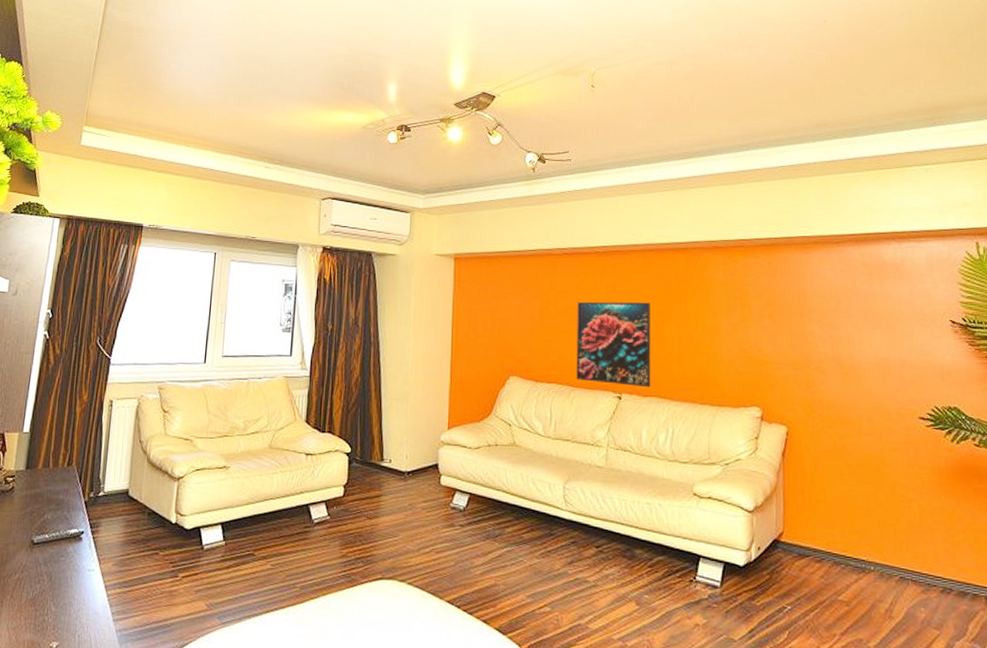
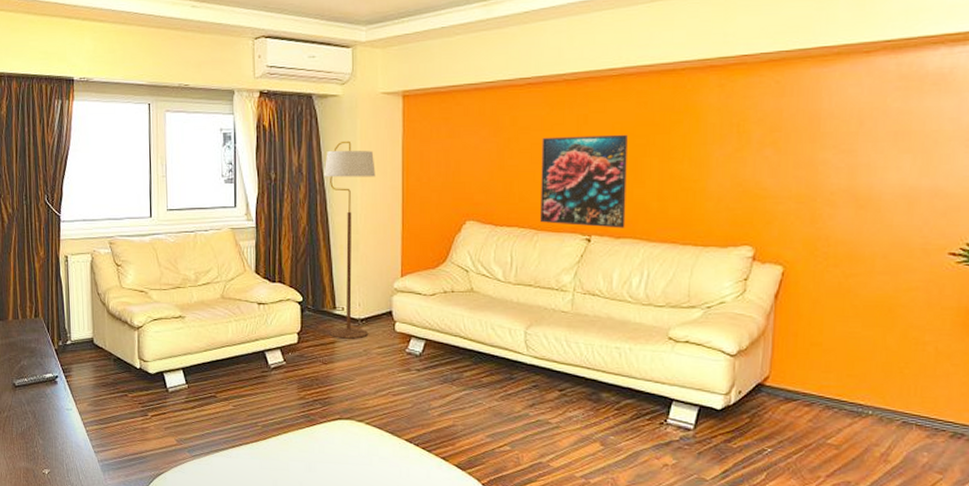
floor lamp: none [375,296,427,493] -> present [323,140,376,339]

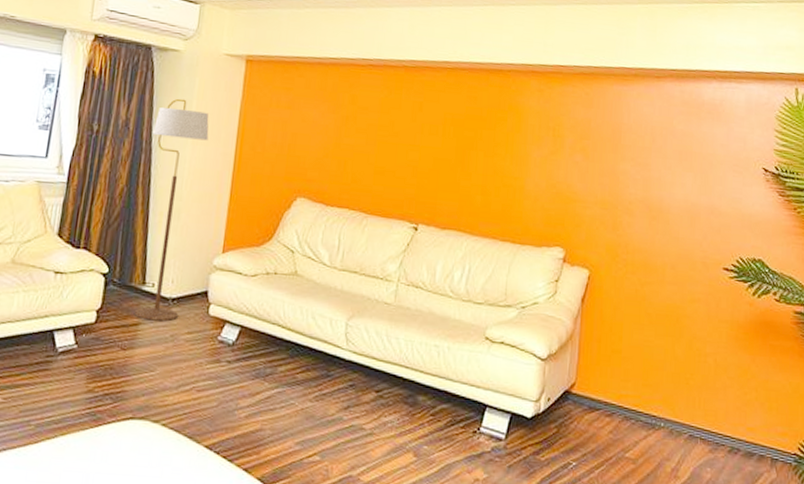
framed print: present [541,134,628,228] -> none [371,119,458,220]

